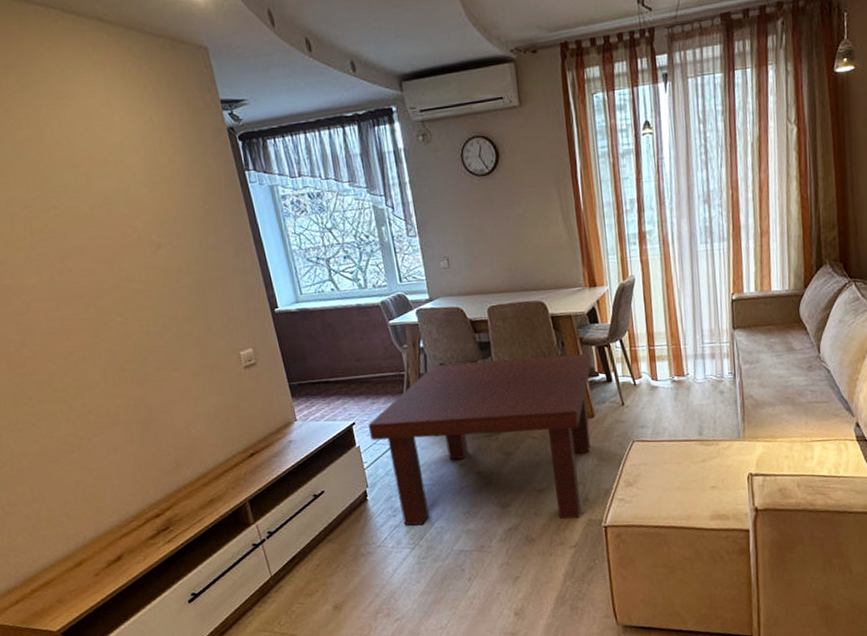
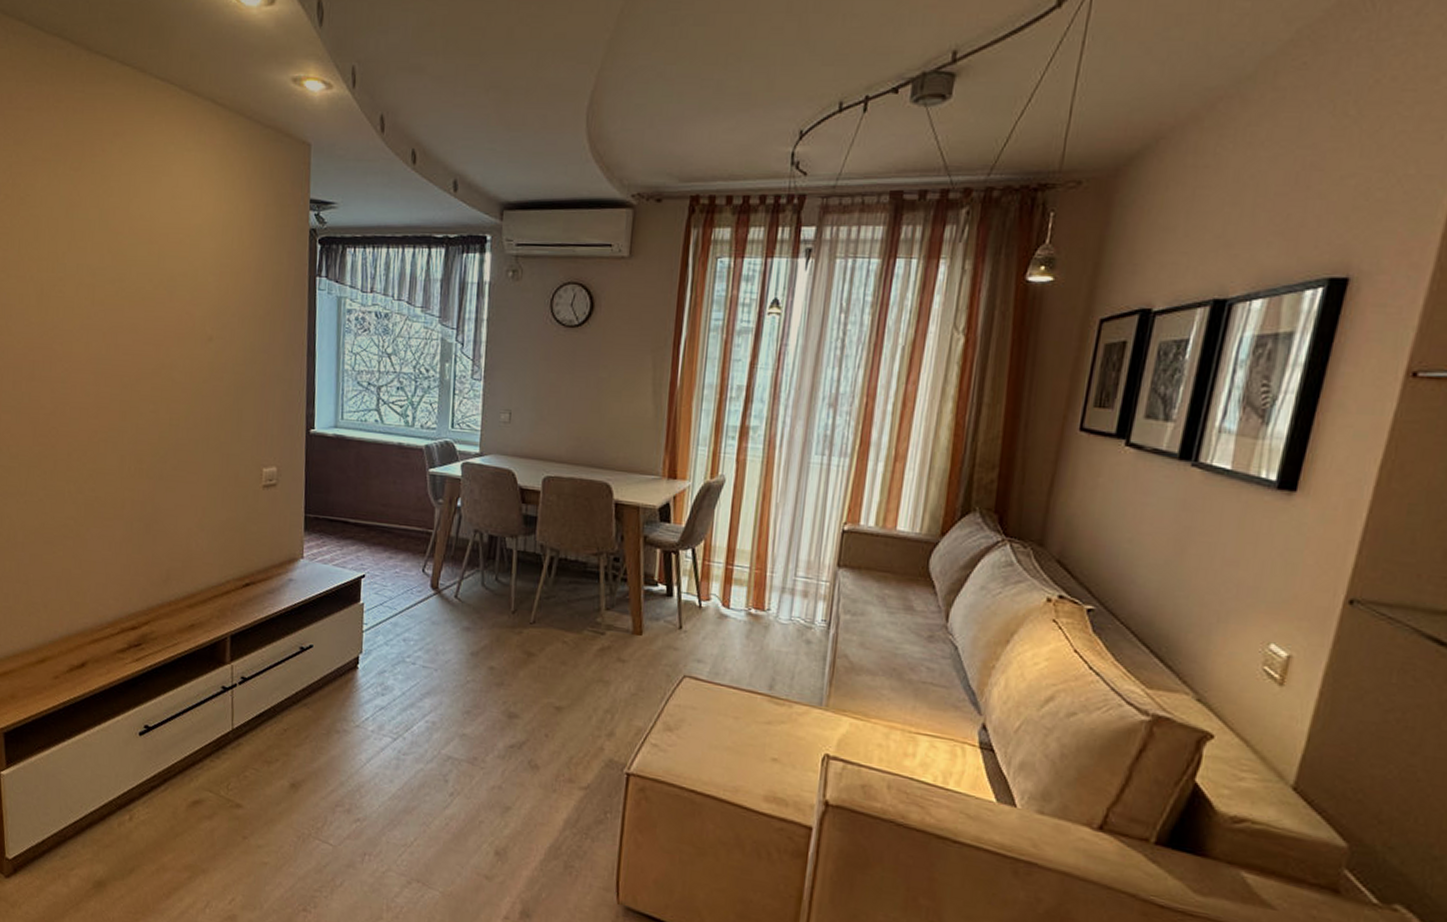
coffee table: present [367,353,591,526] -> none [378,530,652,755]

